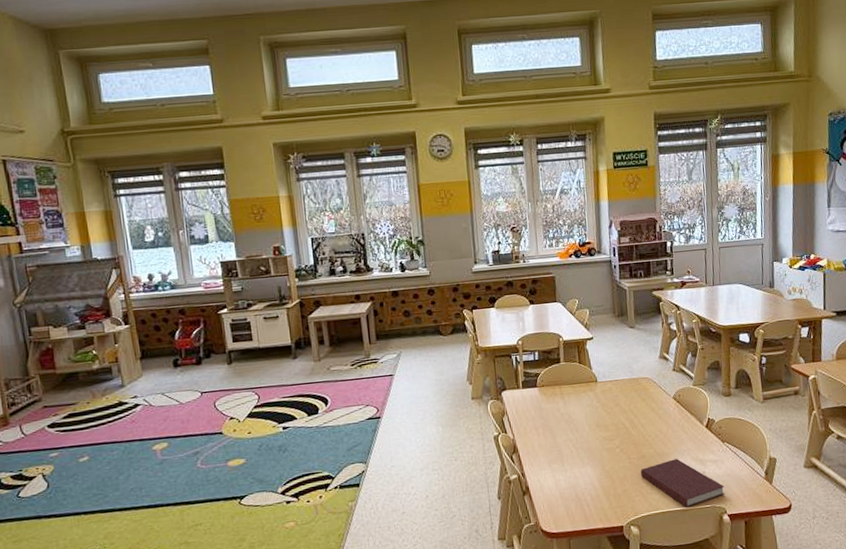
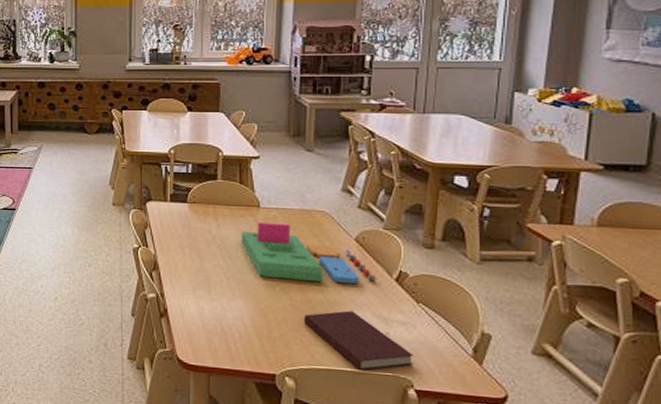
board game: none [584,392,692,443] -> present [241,222,376,283]

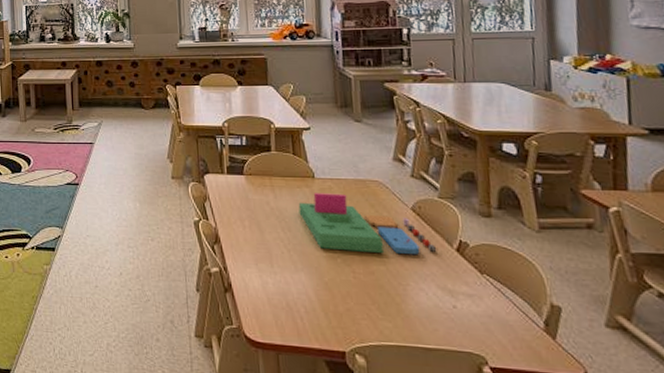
notebook: present [304,310,414,370] -> none [368,283,485,346]

